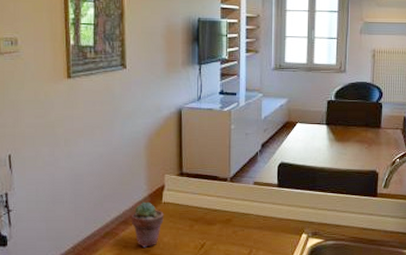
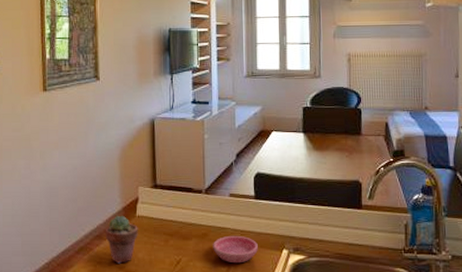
saucer: none [236,221,279,247] -> present [213,235,258,264]

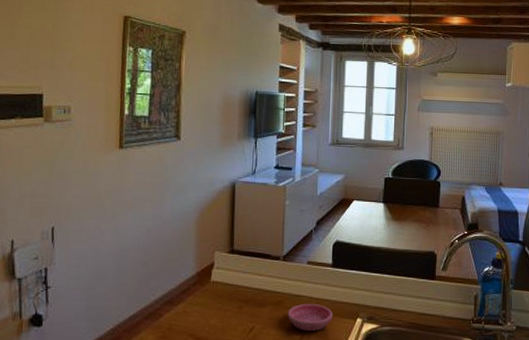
potted succulent: present [105,215,138,264] -> none [176,280,212,330]

